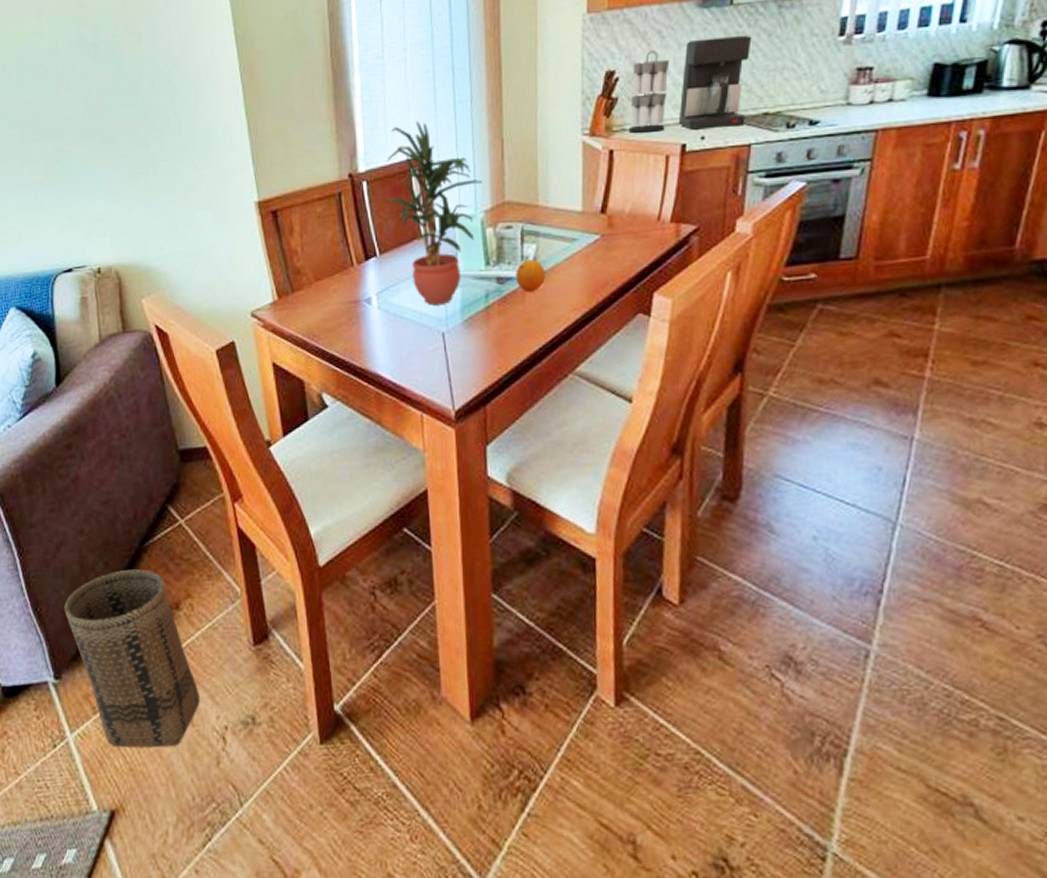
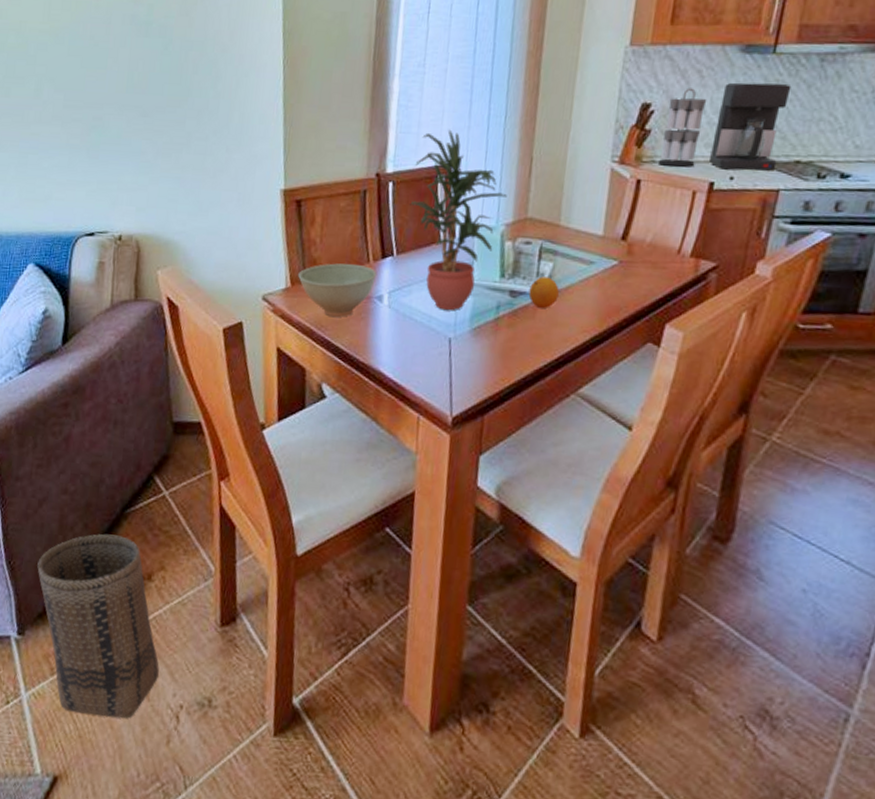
bowl: none [284,270,362,325] -> present [298,263,377,317]

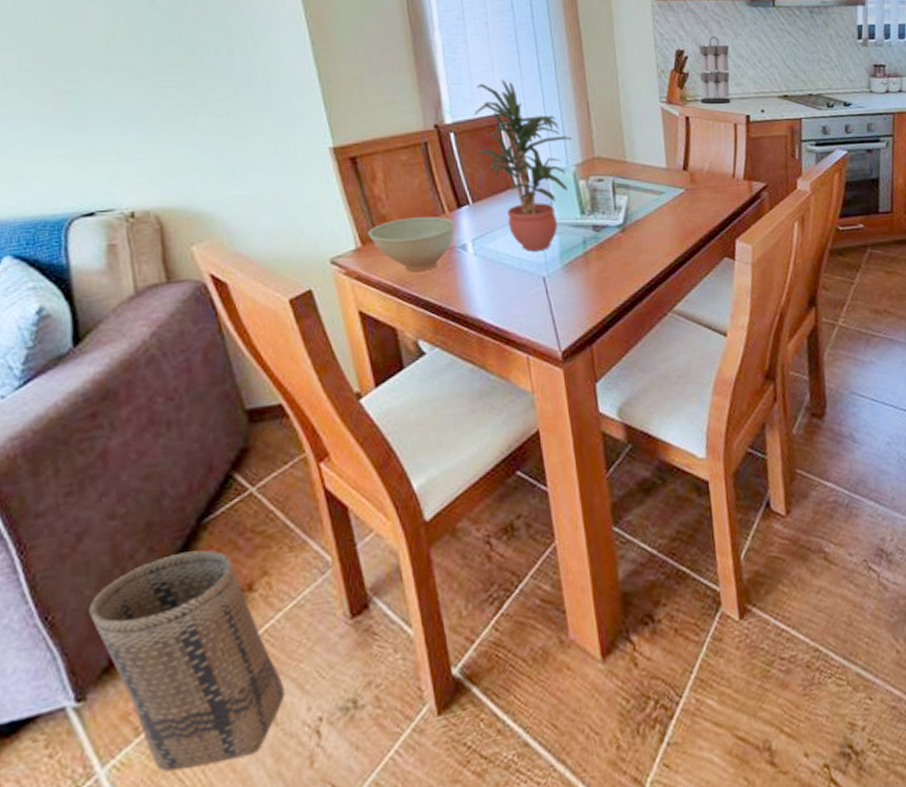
fruit: present [528,276,559,308] -> none [610,209,638,238]
coffee maker: present [708,82,792,171] -> none [741,31,795,104]

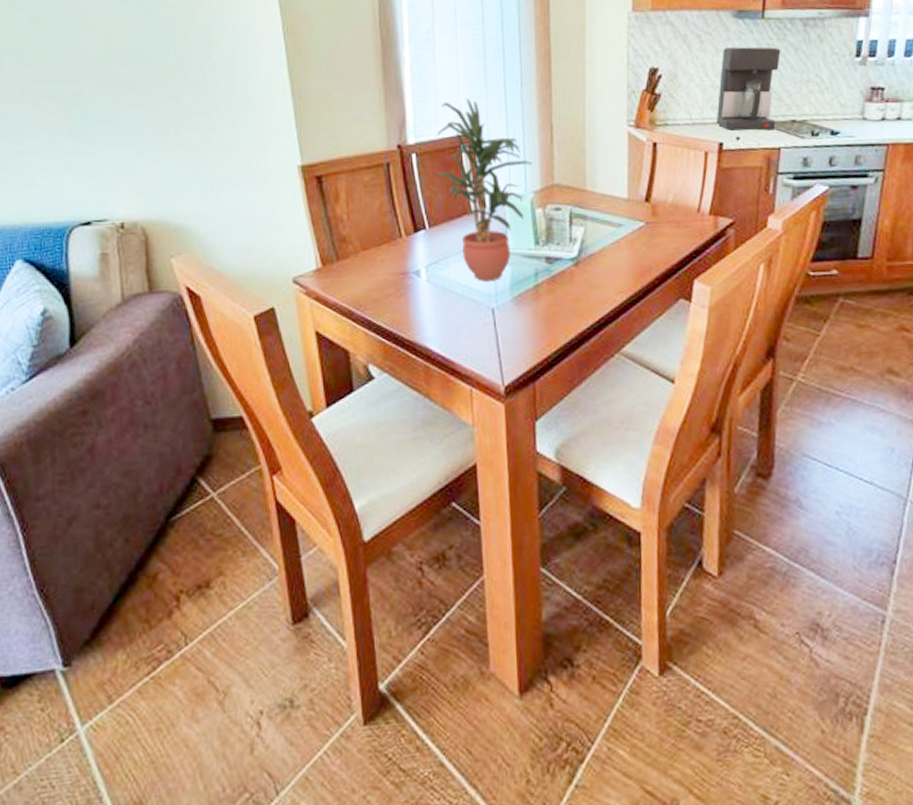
basket: present [89,550,284,771] -> none [76,546,232,738]
bowl: present [368,217,455,271] -> none [328,240,410,295]
spice rack: present [698,36,731,104] -> none [670,52,709,129]
coffee maker: none [741,31,795,104] -> present [715,46,781,131]

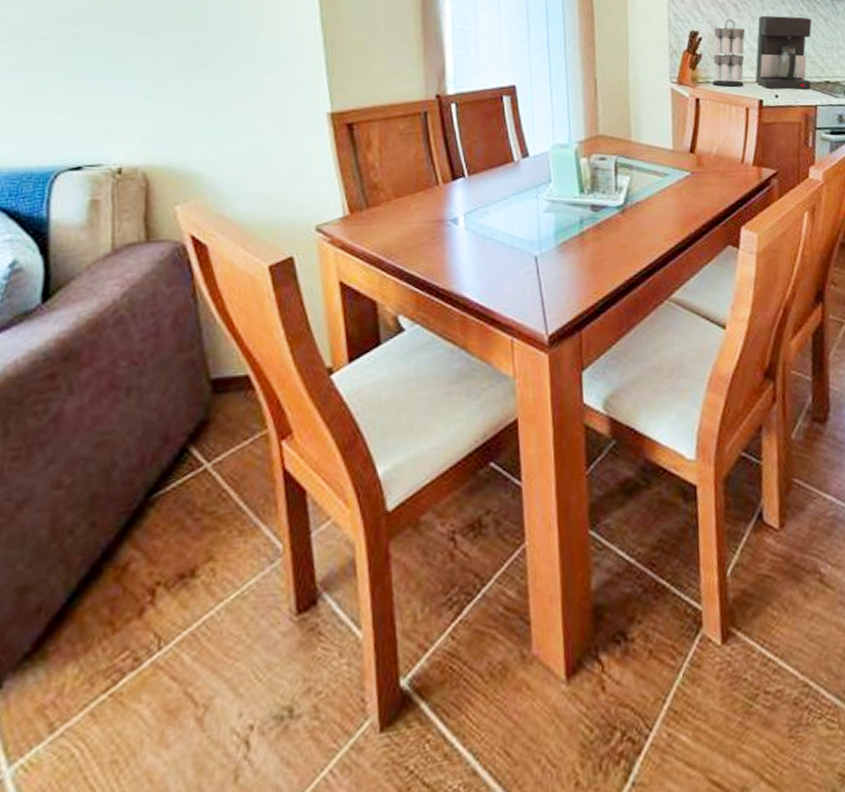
potted plant: present [436,97,532,280] -> none [477,52,576,228]
spice rack: none [670,52,709,129] -> present [712,19,746,87]

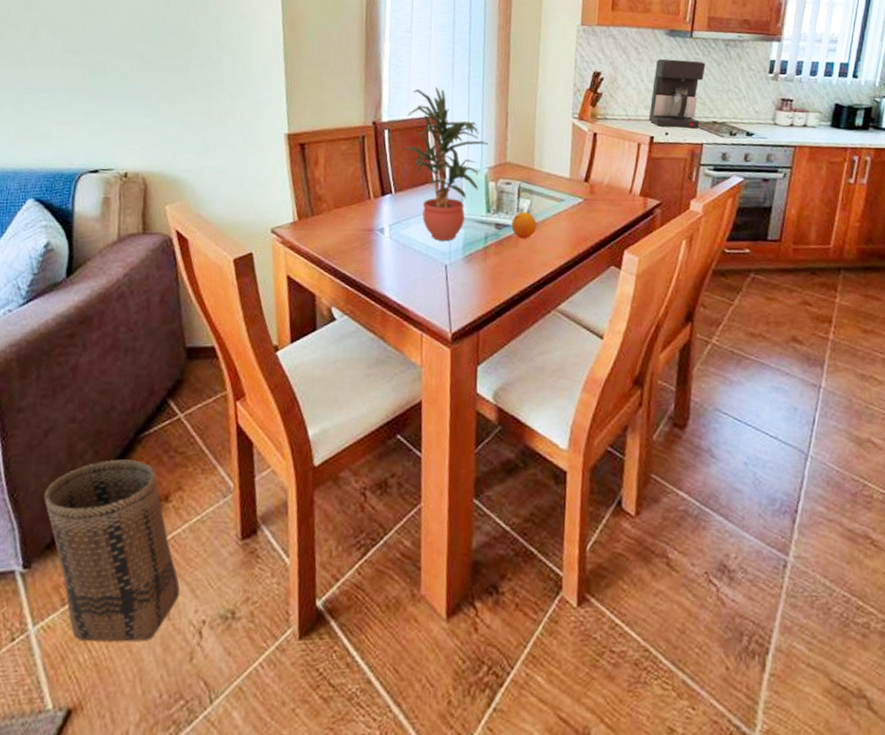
basket: none [19,528,216,776] -> present [44,459,180,642]
potted plant: none [477,52,576,228] -> present [404,86,488,241]
fruit: none [610,190,639,220] -> present [511,211,537,238]
spice rack: present [712,19,746,87] -> none [609,61,644,124]

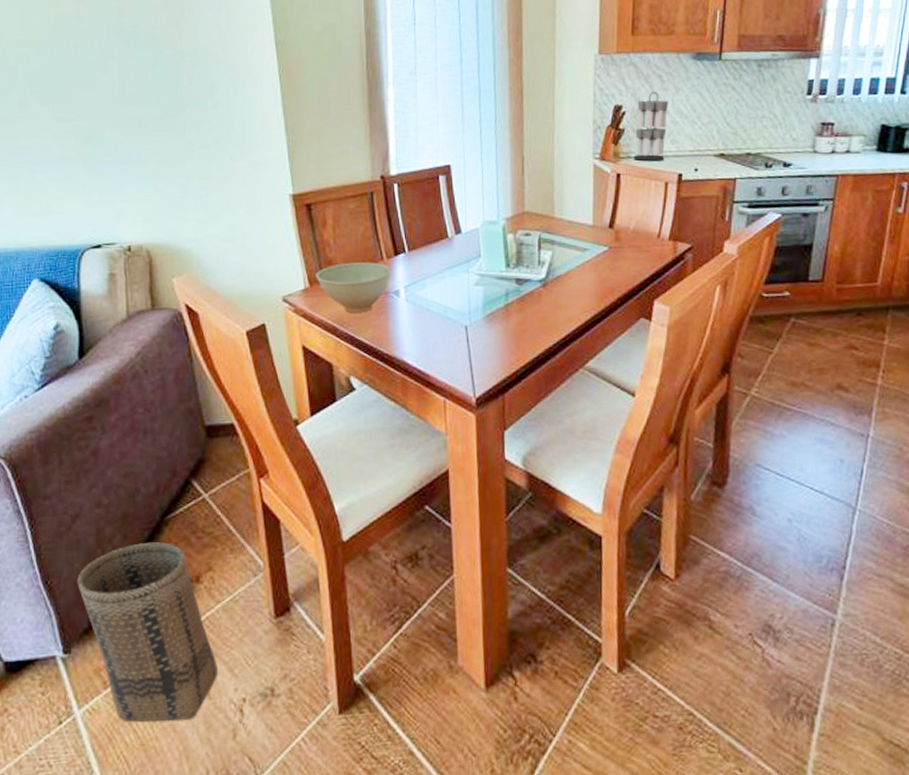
bowl: none [304,199,377,248] -> present [316,262,391,313]
potted plant: present [404,86,488,241] -> none [416,133,504,300]
fruit: present [511,211,537,238] -> none [533,264,559,293]
spice rack: none [609,61,644,124] -> present [633,91,669,161]
coffee maker: present [648,58,706,129] -> none [675,86,737,163]

